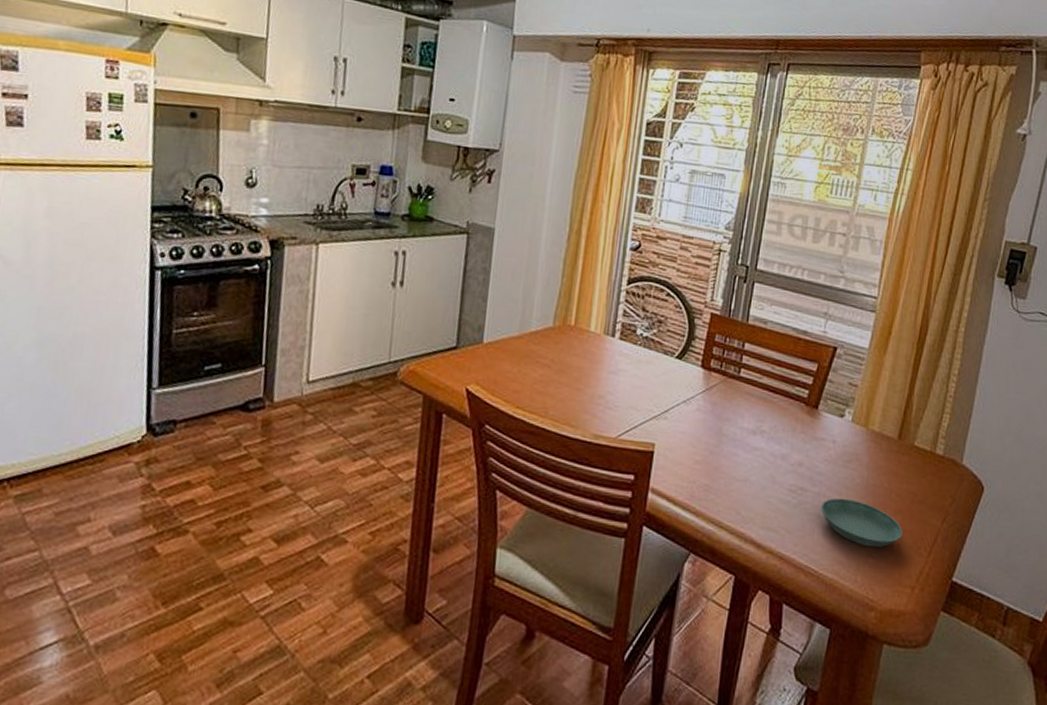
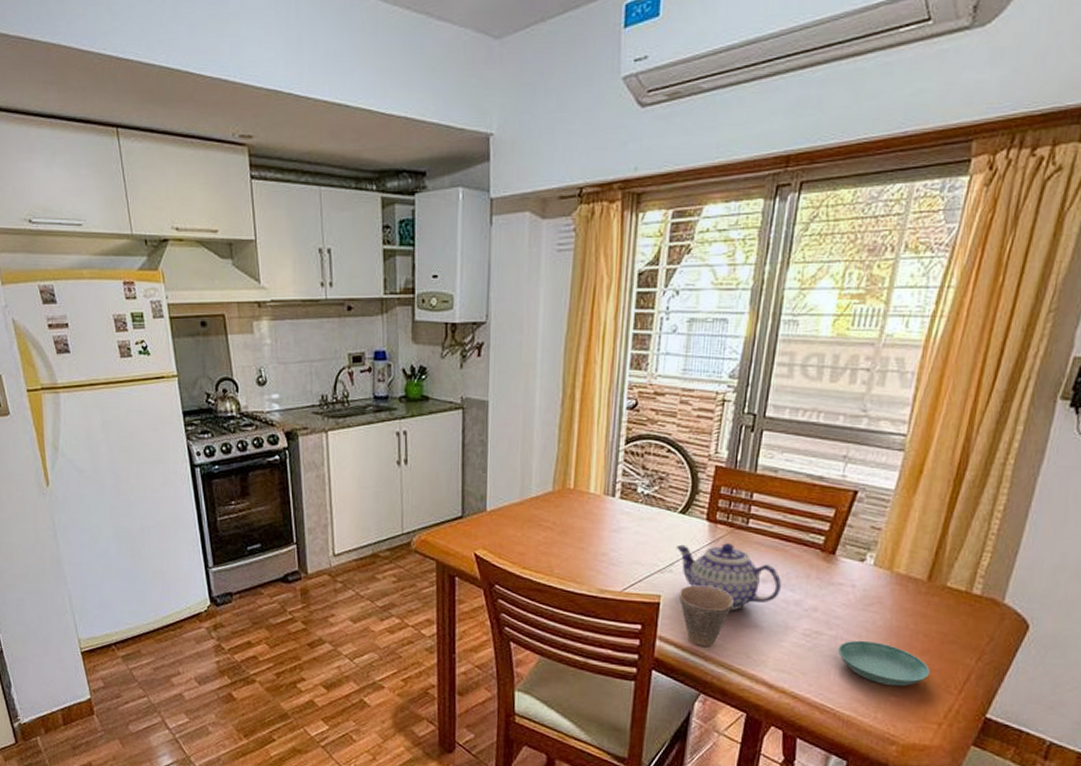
teapot: none [671,390,770,463] -> present [675,543,782,611]
cup: none [672,434,725,501] -> present [678,585,734,646]

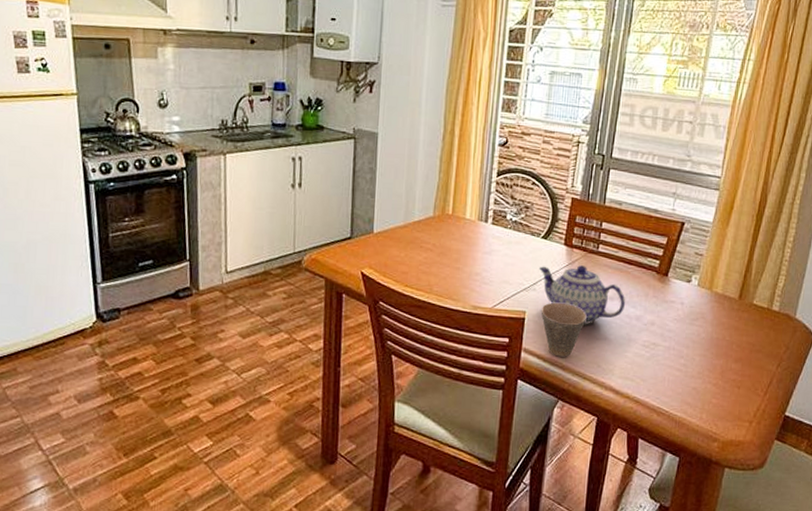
saucer: present [838,640,930,687] -> none [671,350,742,390]

